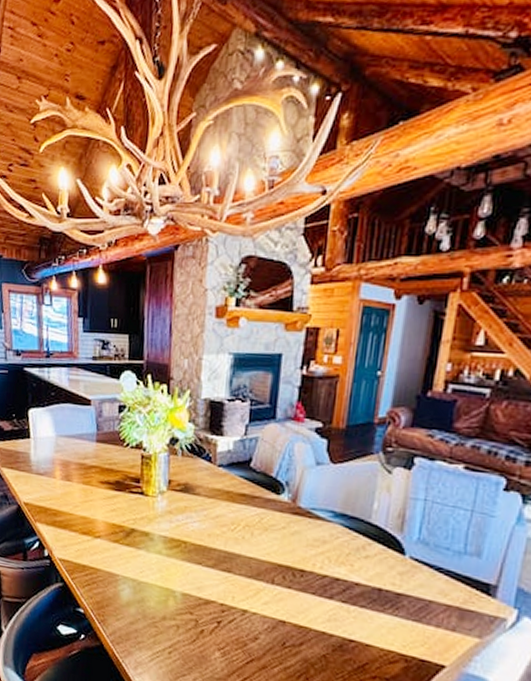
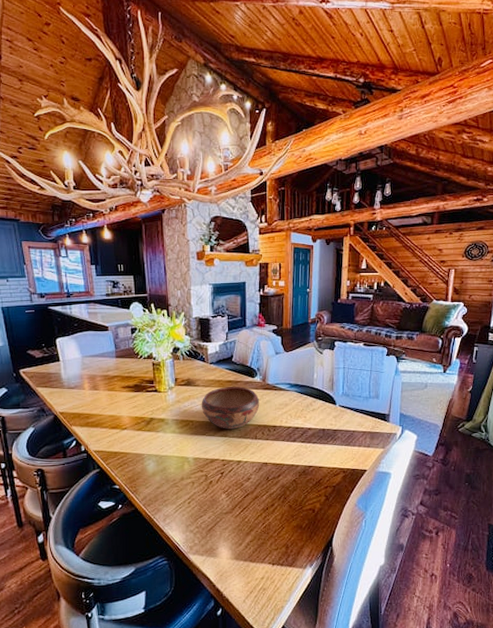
decorative bowl: none [199,502,285,564] -> present [201,387,260,429]

